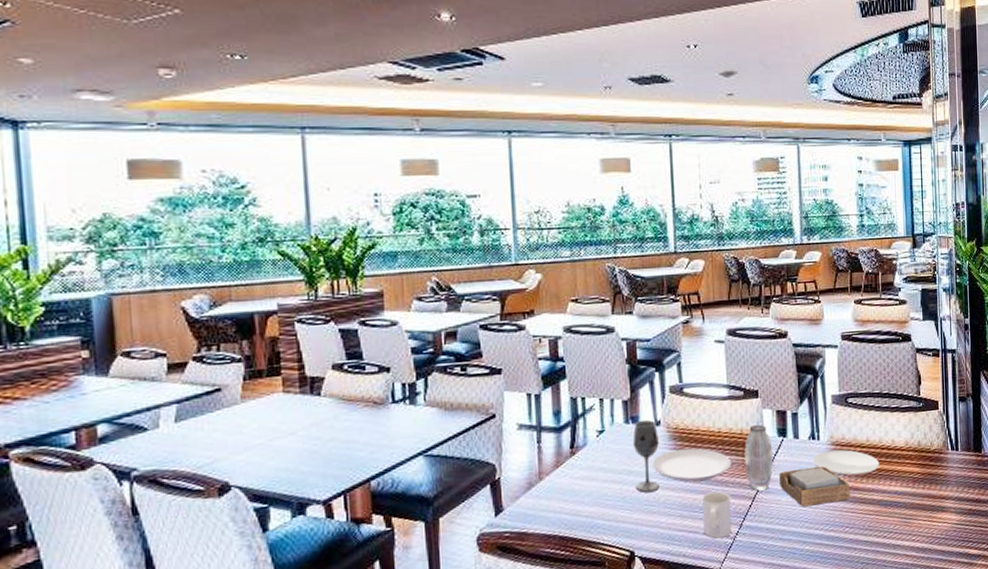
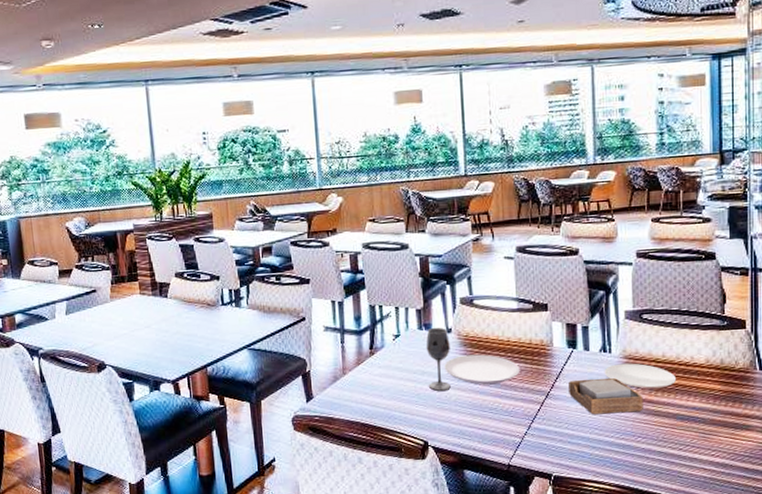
cup: present [702,491,732,539] -> none [492,394,520,437]
vase: present [744,424,773,491] -> none [533,335,563,397]

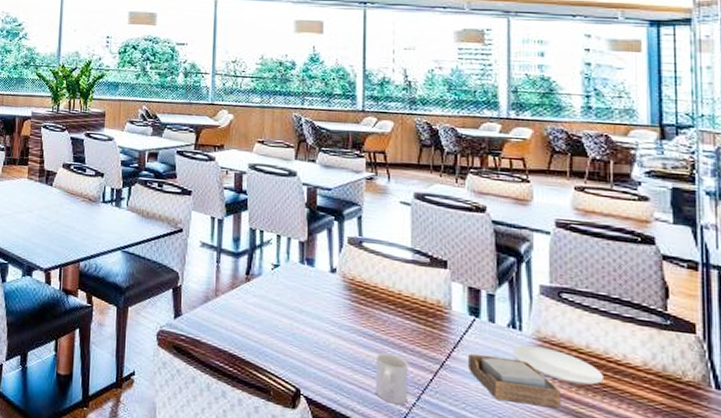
wine glass: present [425,327,451,391] -> none [306,263,333,336]
plate: present [444,354,520,384] -> none [325,300,412,340]
cup: none [492,394,520,437] -> present [374,352,408,405]

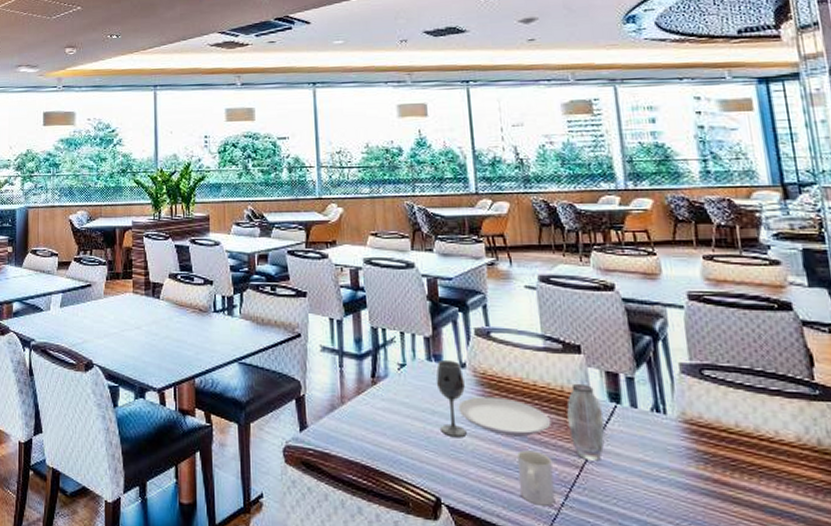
wine glass: none [306,263,333,336] -> present [435,359,467,437]
plate: none [325,300,412,340] -> present [458,396,551,436]
vase: none [428,295,462,368] -> present [567,383,605,461]
napkin holder: present [468,354,561,409] -> none [614,443,717,496]
plate: present [512,344,605,386] -> none [659,429,759,468]

